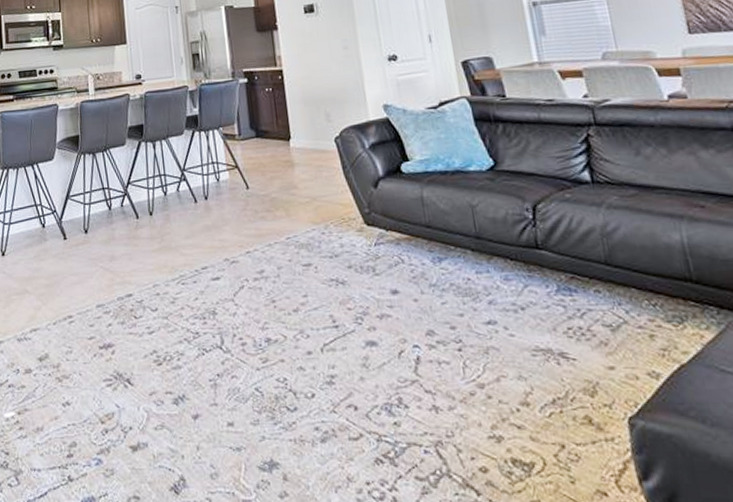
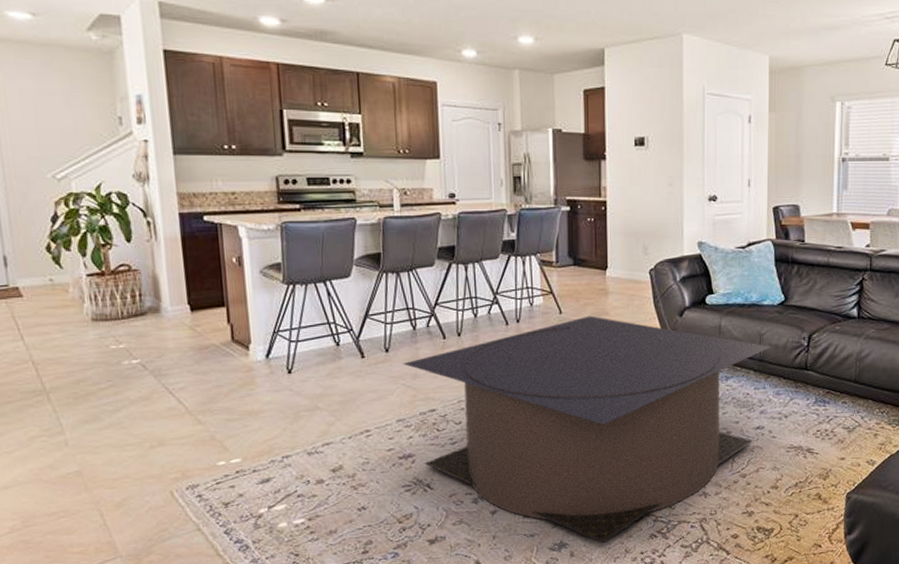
coffee table: none [101,190,487,466] -> present [403,316,771,544]

